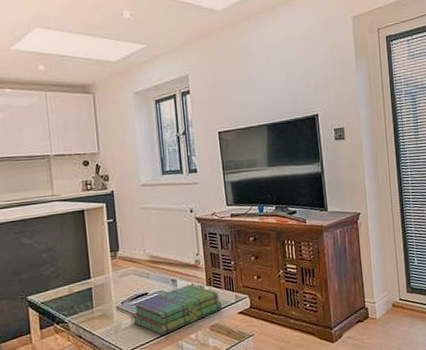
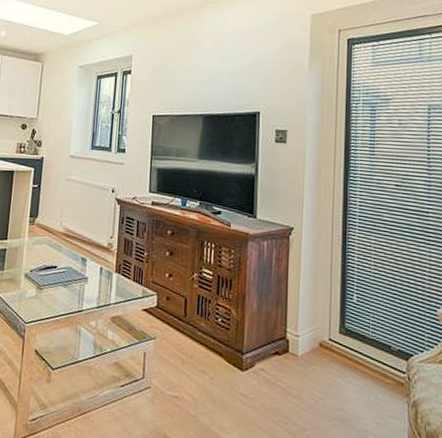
stack of books: present [131,284,222,335] -> none [37,267,127,315]

